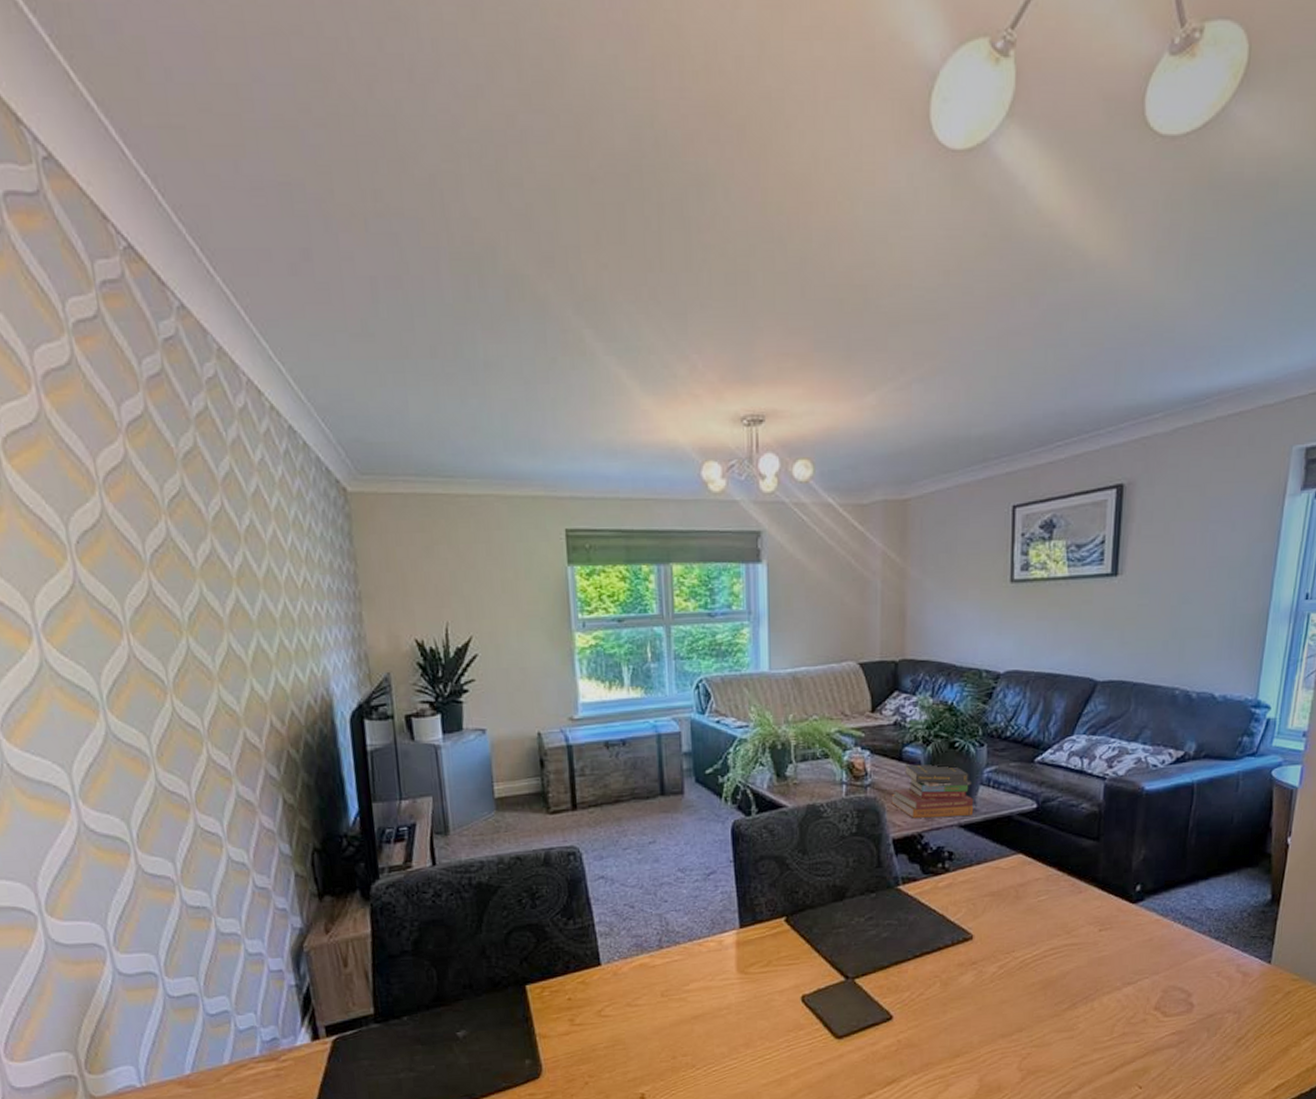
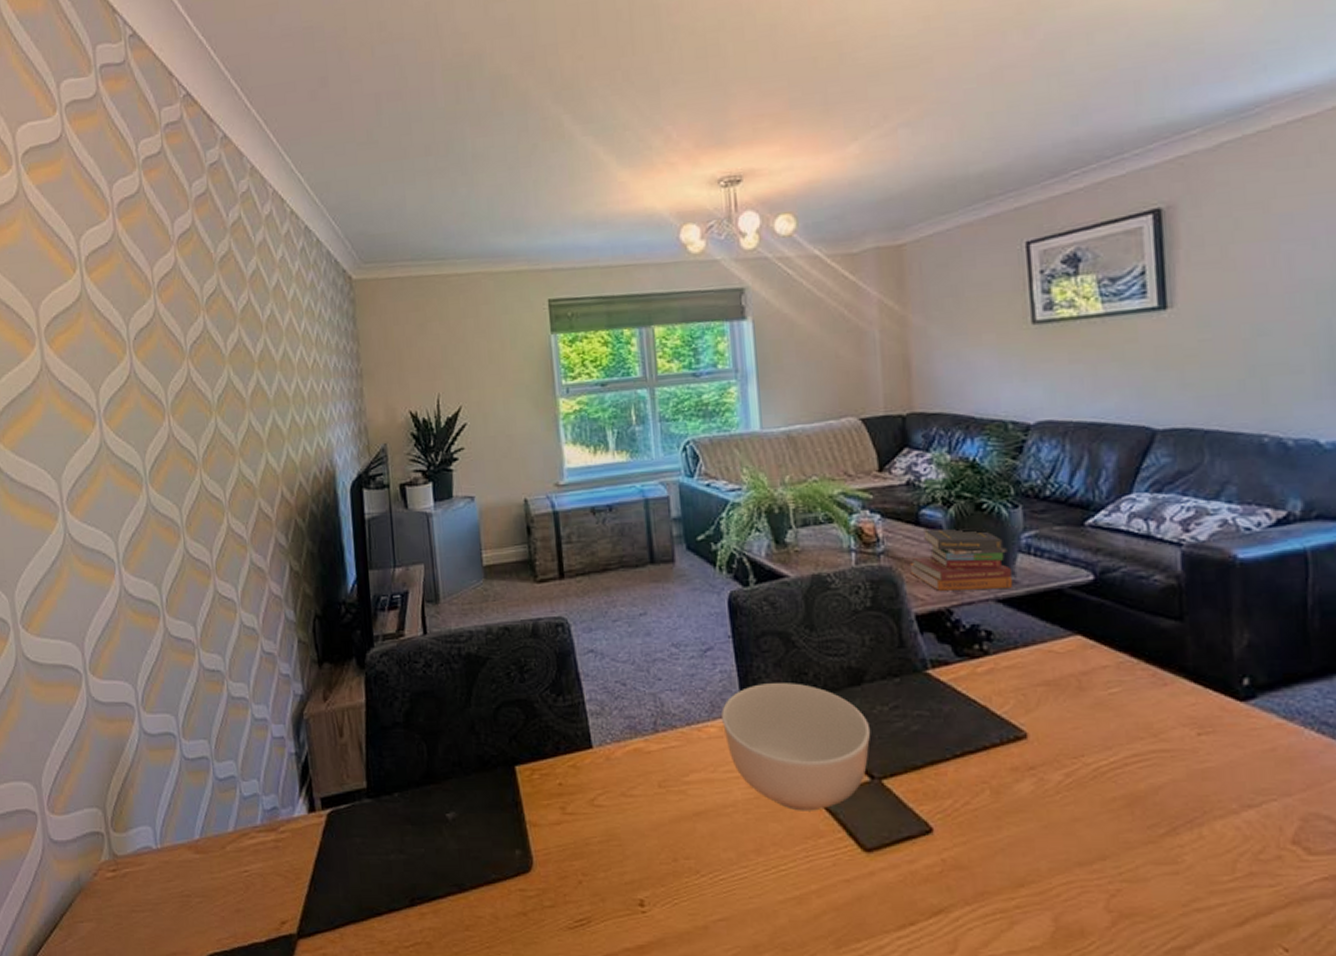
bowl: none [721,900,848,1009] -> present [721,683,871,811]

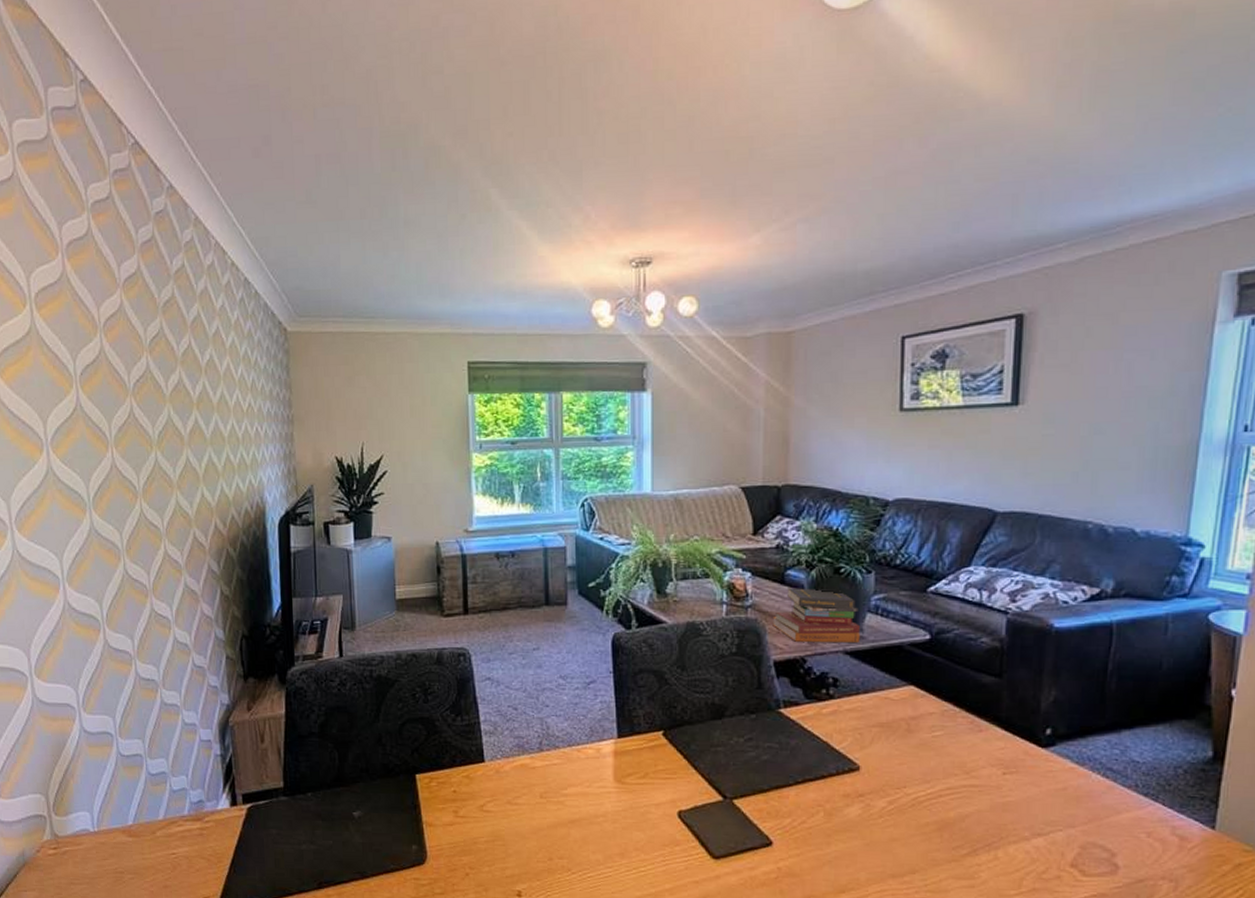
bowl: present [721,683,871,811] -> none [599,714,727,823]

